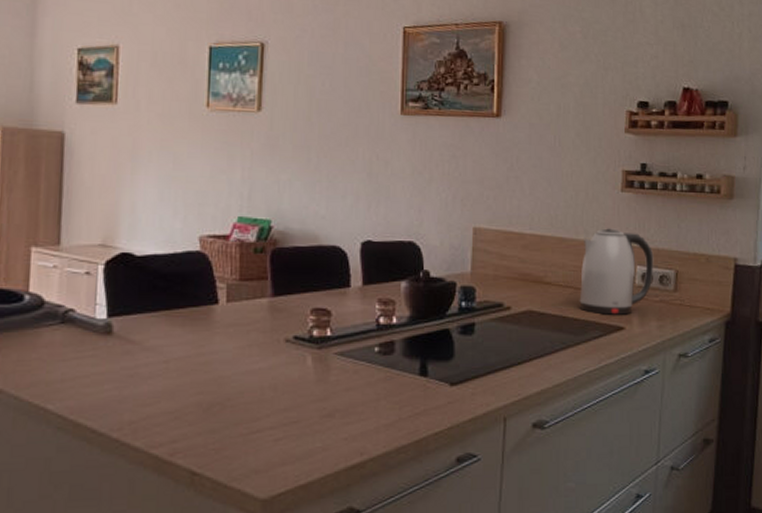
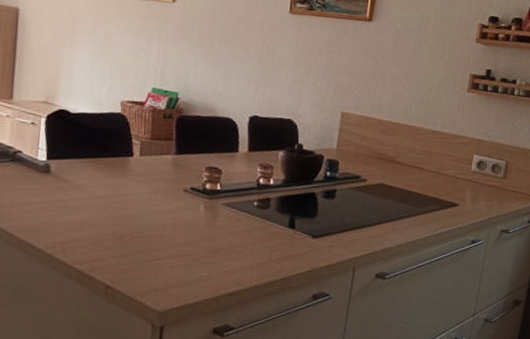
kettle: present [579,228,654,315] -> none [423,121,490,194]

